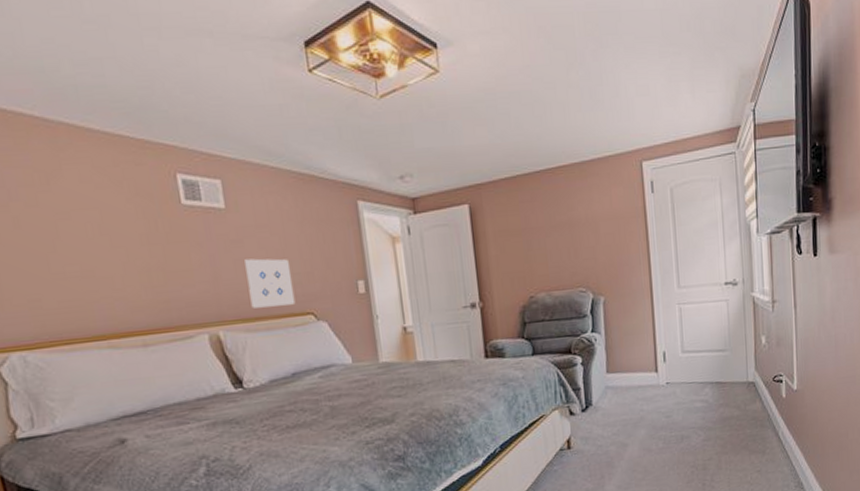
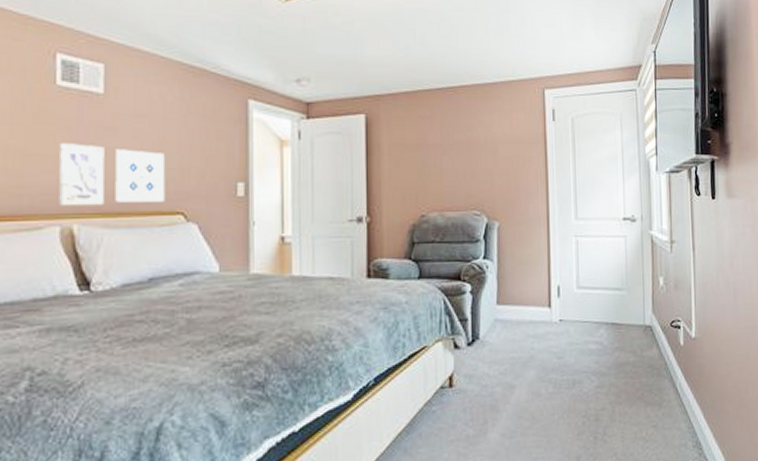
wall art: none [194,257,242,316] -> present [58,143,105,206]

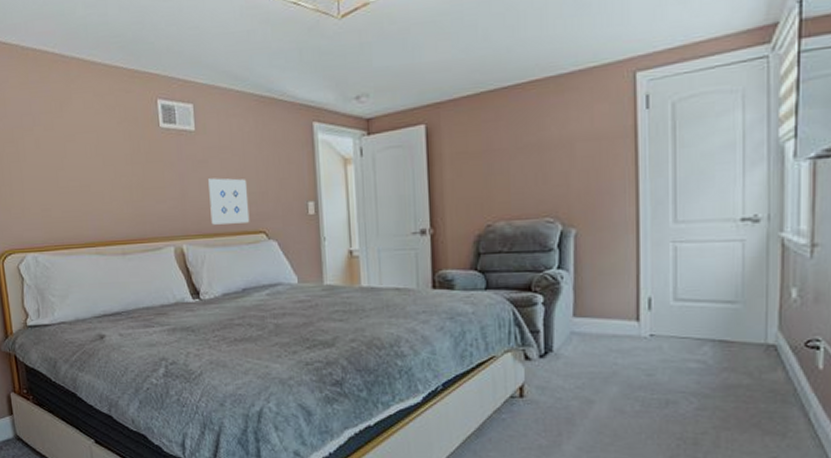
wall art: present [58,143,105,206] -> none [166,176,203,230]

